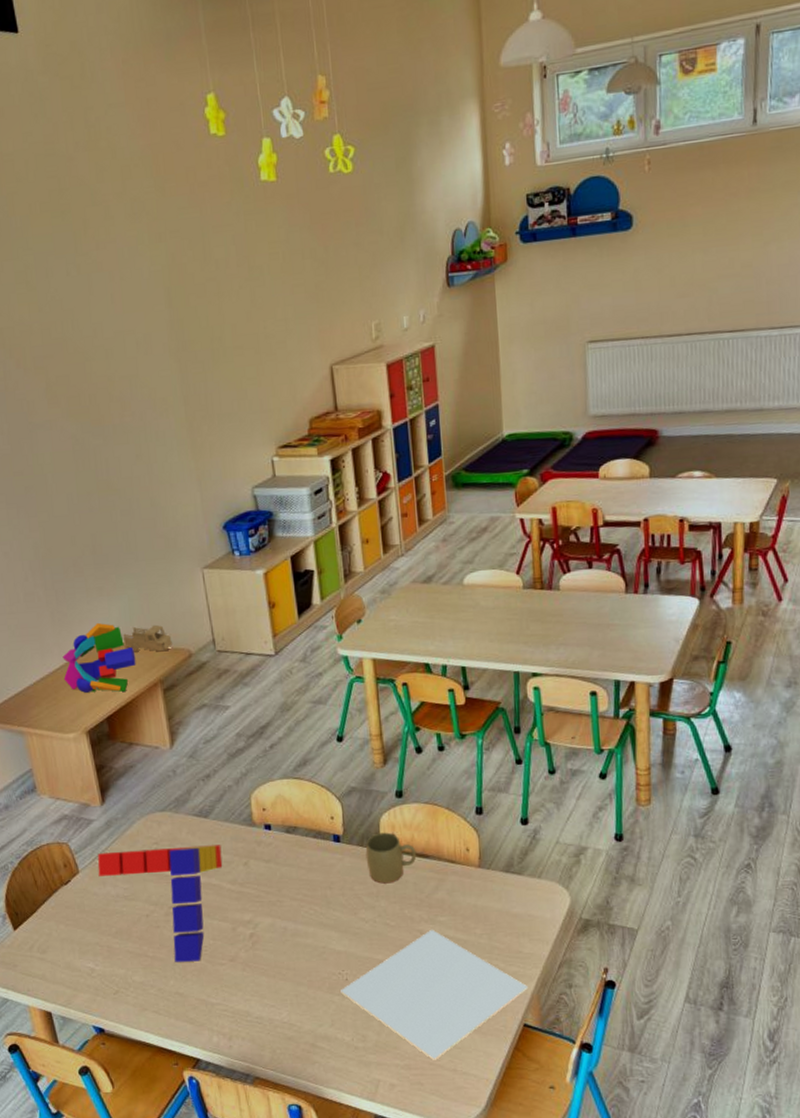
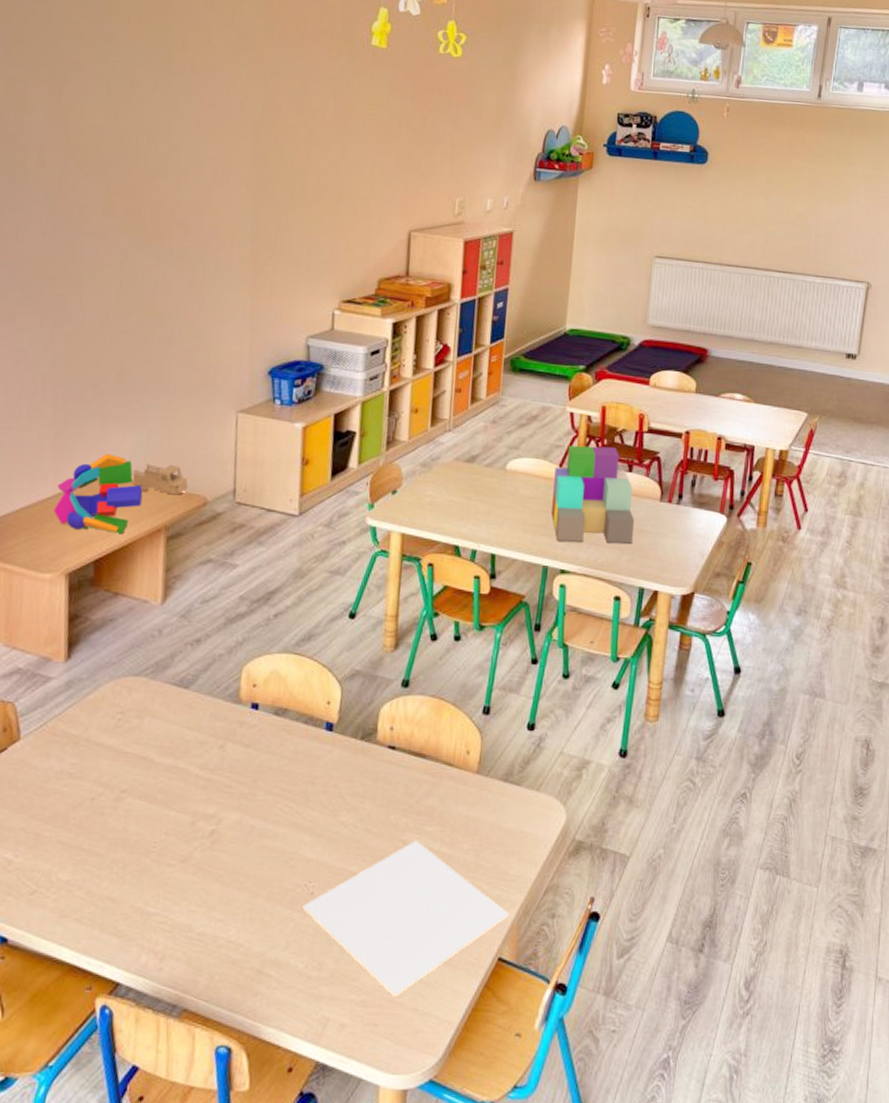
toy blocks: present [98,845,223,962] -> none [43,718,198,860]
mug: present [365,832,417,884] -> none [357,724,414,783]
toy blocks: none [512,547,602,647] -> present [551,445,634,544]

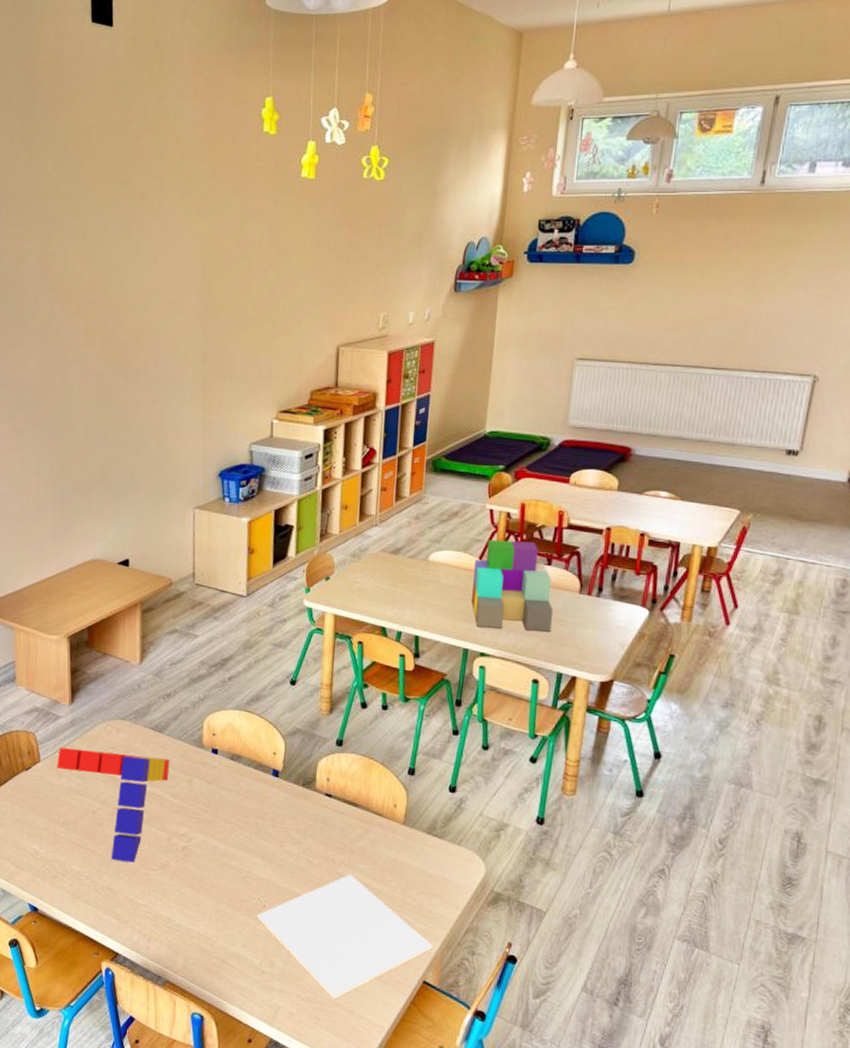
toy blocks: none [43,718,198,860] -> present [57,747,170,863]
toy block set: present [53,452,143,533] -> none [56,541,123,606]
toy truck: present [132,464,188,495] -> none [114,551,157,577]

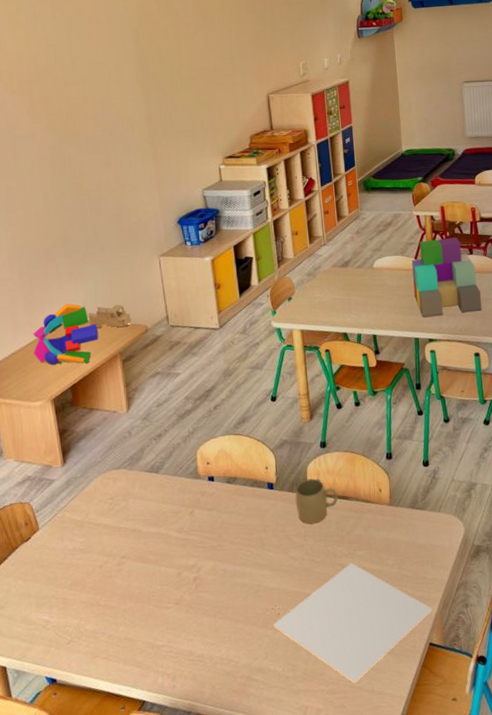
toy block set: none [56,541,123,606] -> present [33,303,99,365]
toy blocks: present [57,747,170,863] -> none [57,497,171,609]
toy truck: none [114,551,157,577] -> present [88,304,131,329]
mug: none [299,775,347,824] -> present [295,478,338,525]

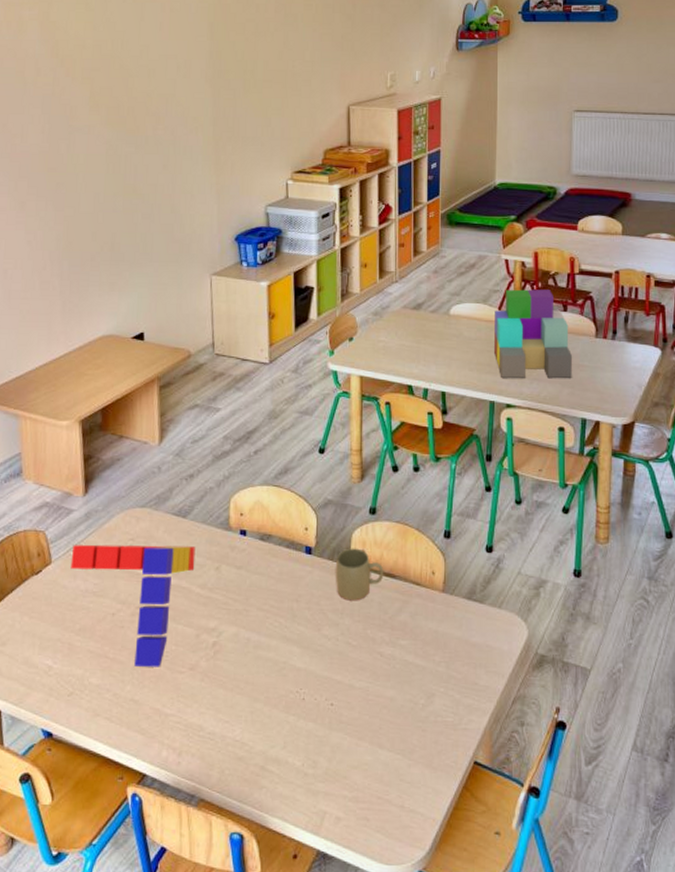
toy block set: present [33,303,99,365] -> none [65,315,138,384]
toy blocks: none [57,497,171,609] -> present [70,544,196,667]
toy truck: present [88,304,131,329] -> none [128,323,174,350]
paper sheet: present [273,562,432,682] -> none [296,652,480,793]

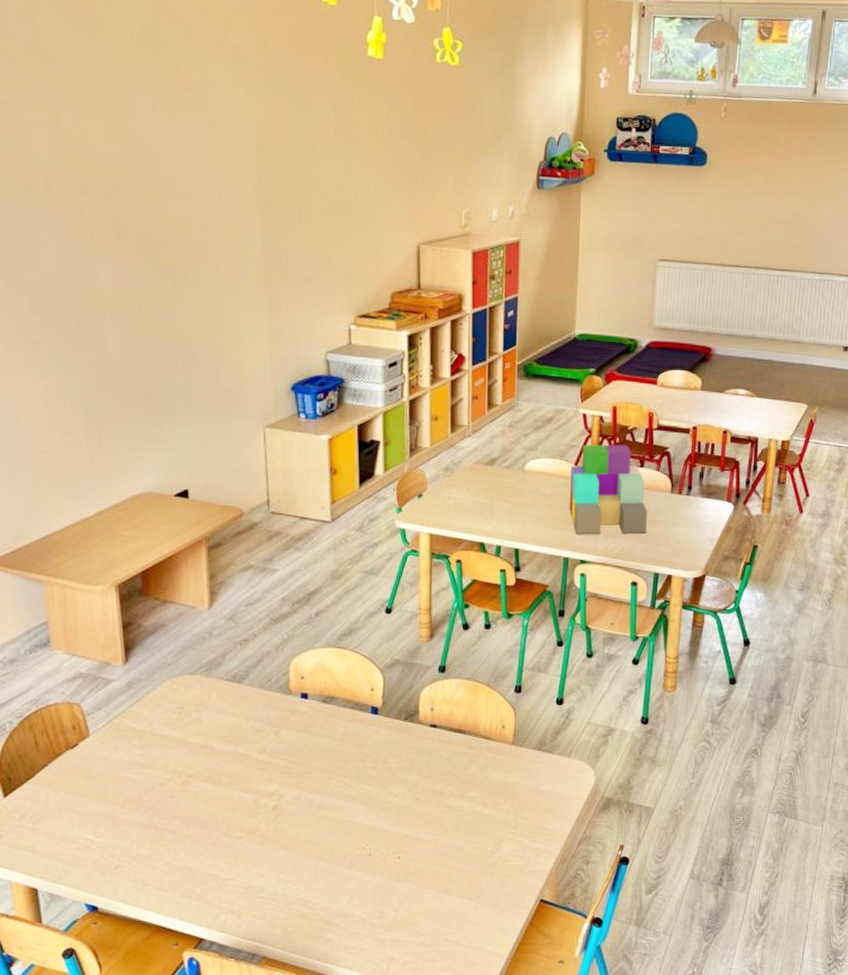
toy blocks: present [70,544,196,667] -> none [111,712,252,835]
mug: present [335,548,384,601] -> none [402,706,453,758]

